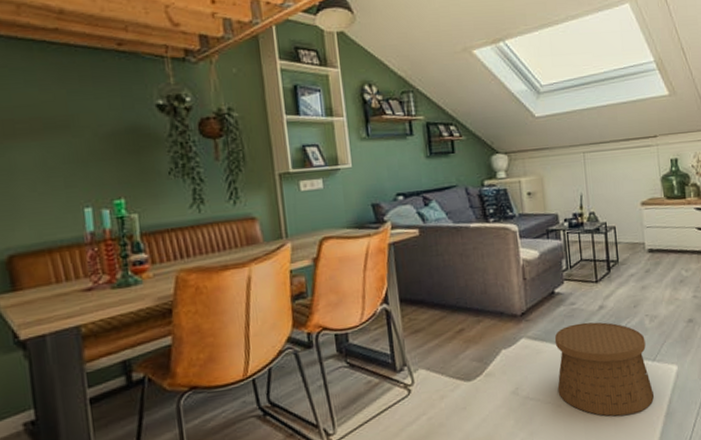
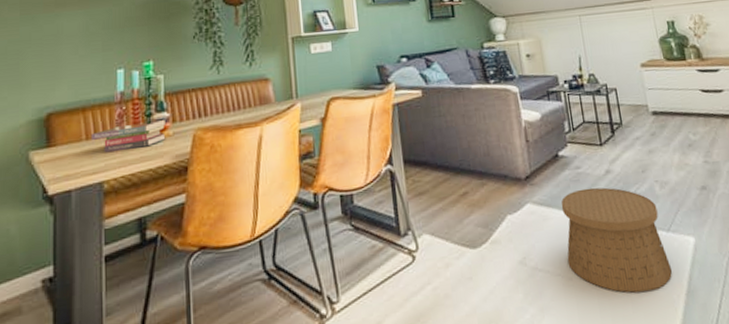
books: none [60,261,146,297] -> present [90,120,166,153]

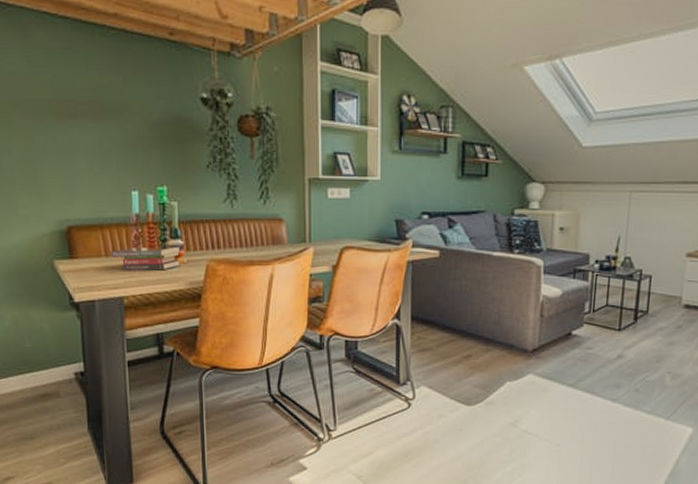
basket: present [561,187,672,293] -> none [558,368,662,467]

